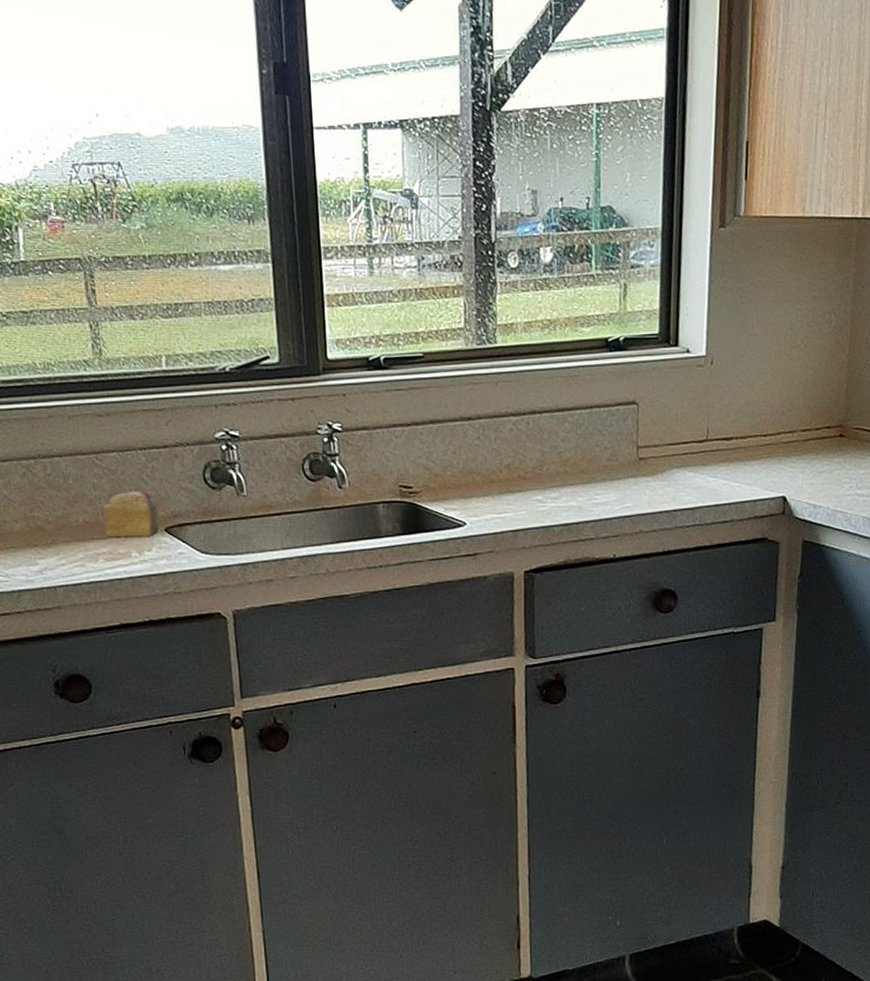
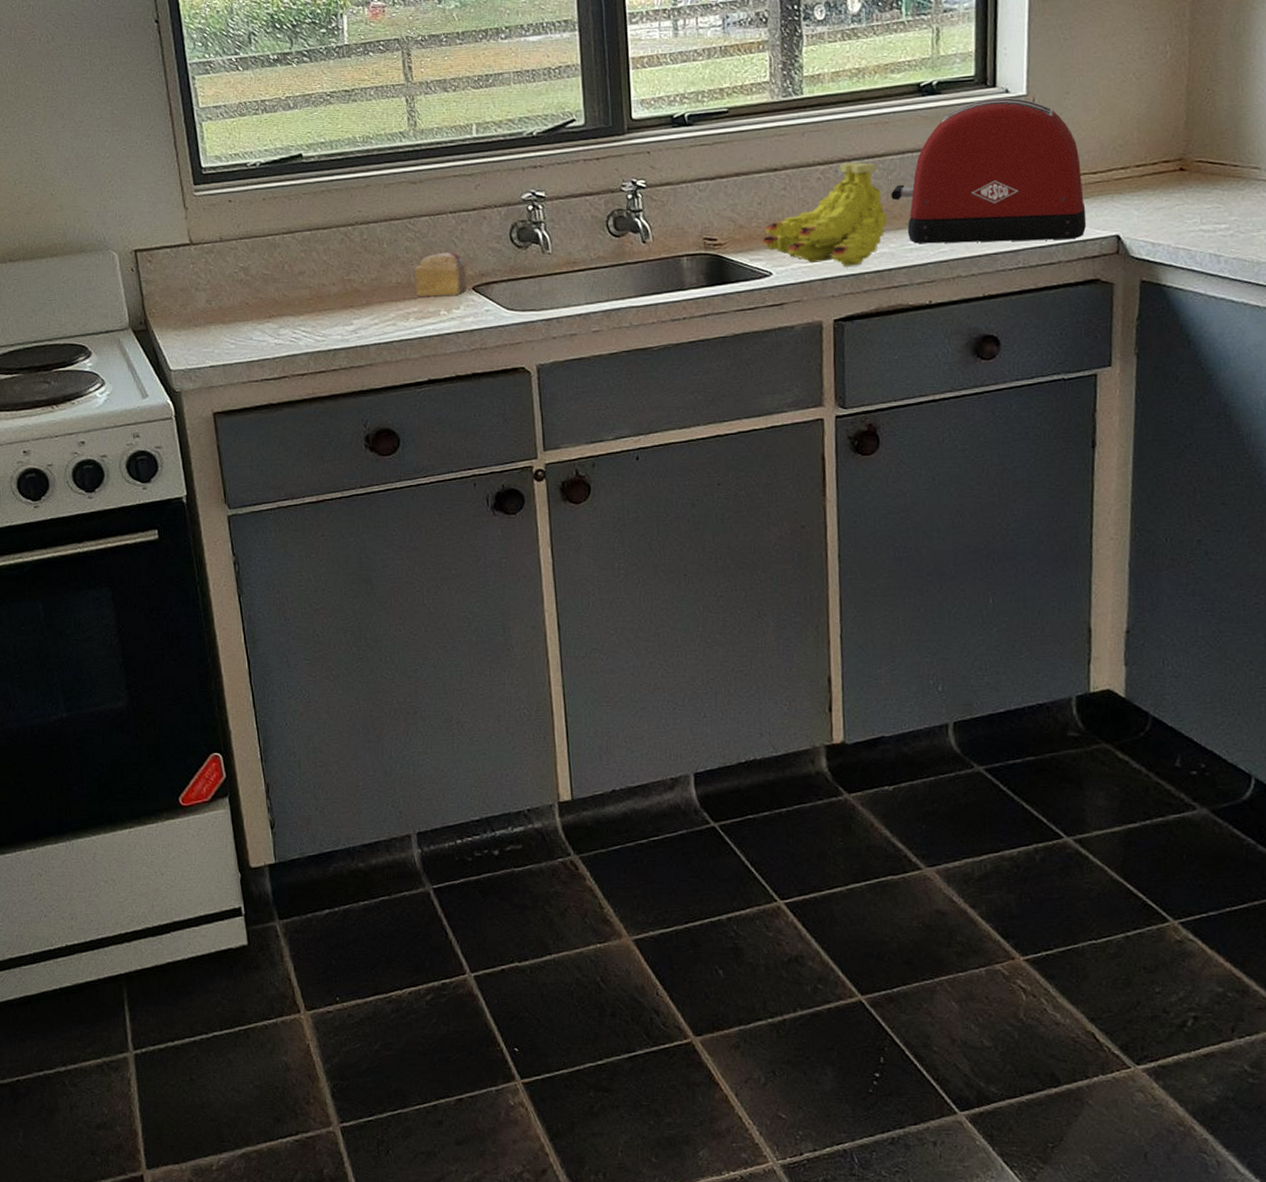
fruit: none [456,415,576,519] -> present [761,162,887,267]
toaster: none [579,357,757,499] -> present [891,97,1087,244]

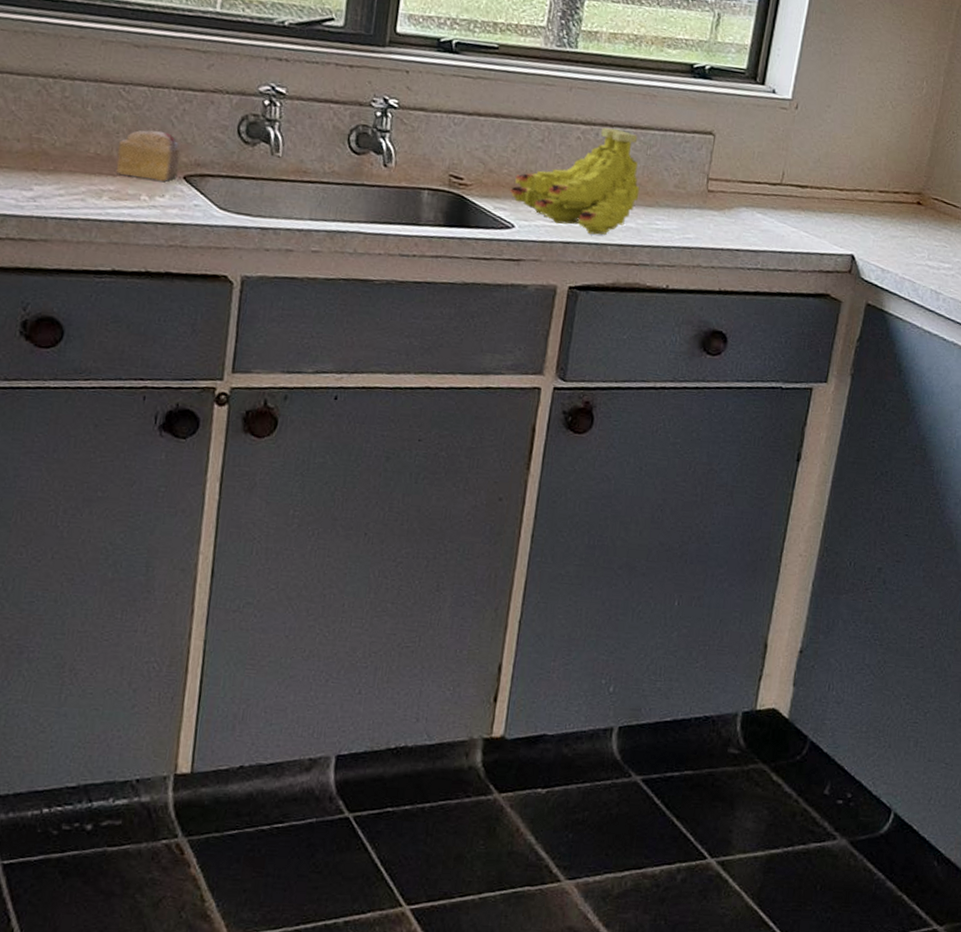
toaster: present [891,97,1087,244] -> none [647,94,830,250]

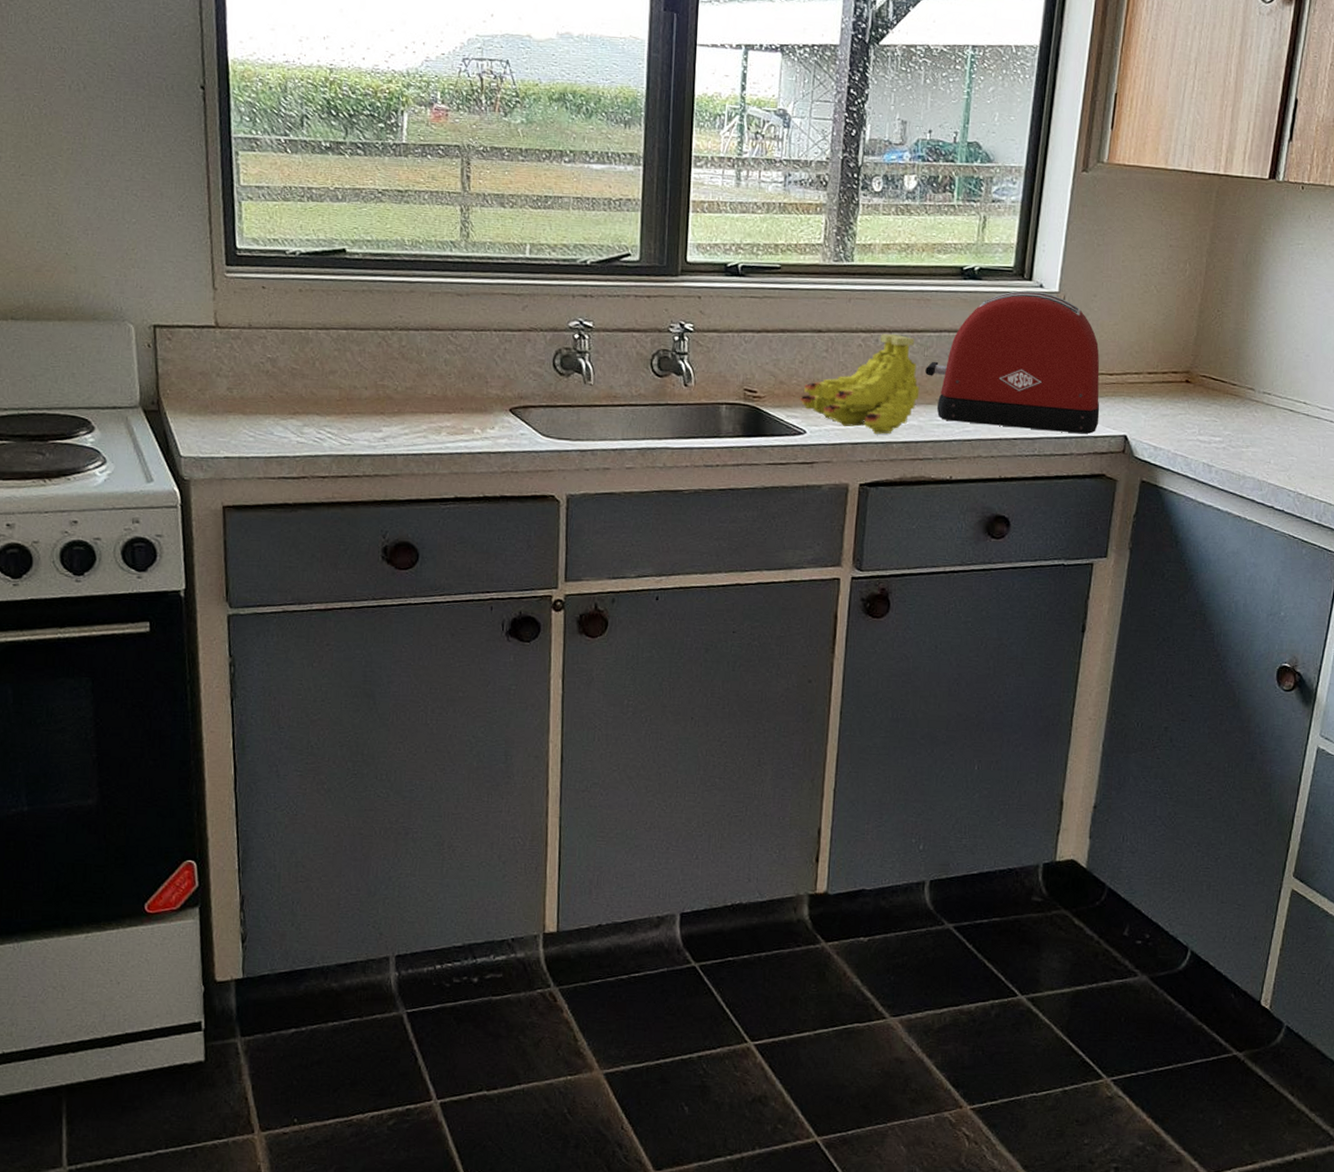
cake slice: present [115,130,181,181] -> none [450,369,505,415]
toaster: none [647,94,830,250] -> present [925,290,1100,434]

